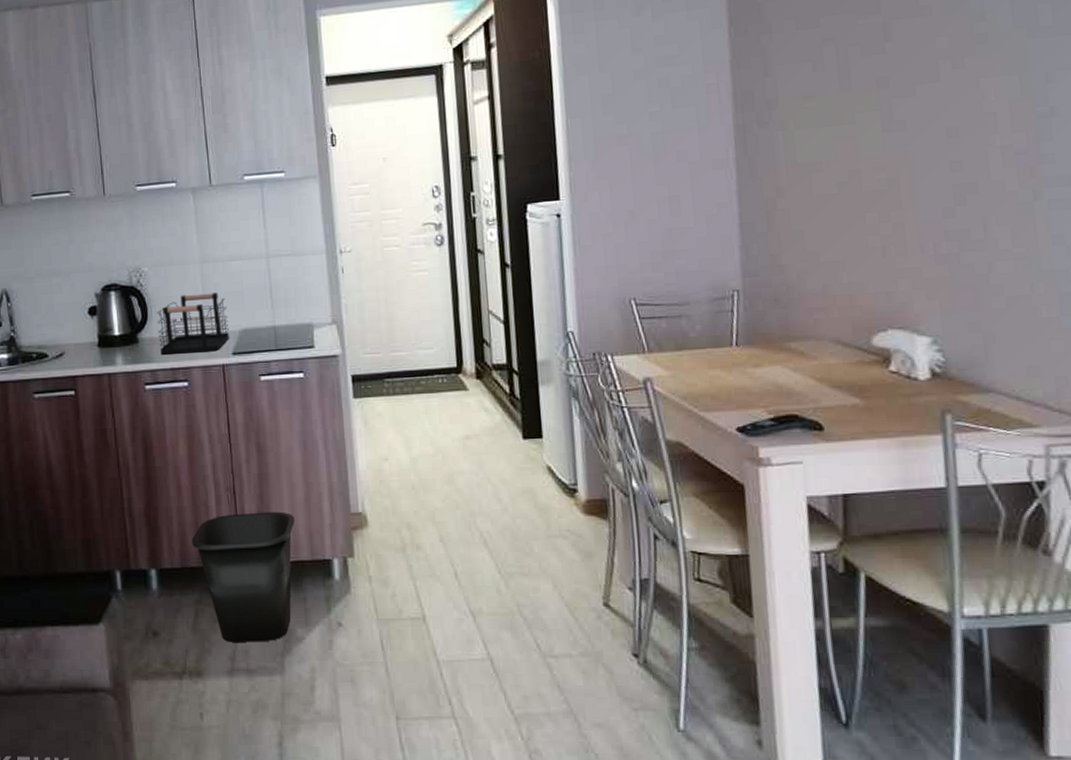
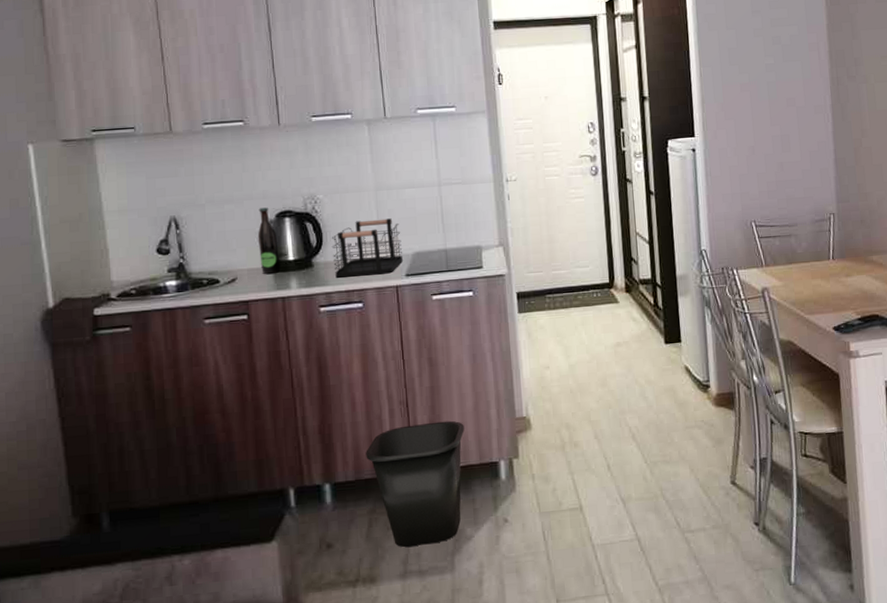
bottle: none [84,280,107,350] -> present [257,207,281,275]

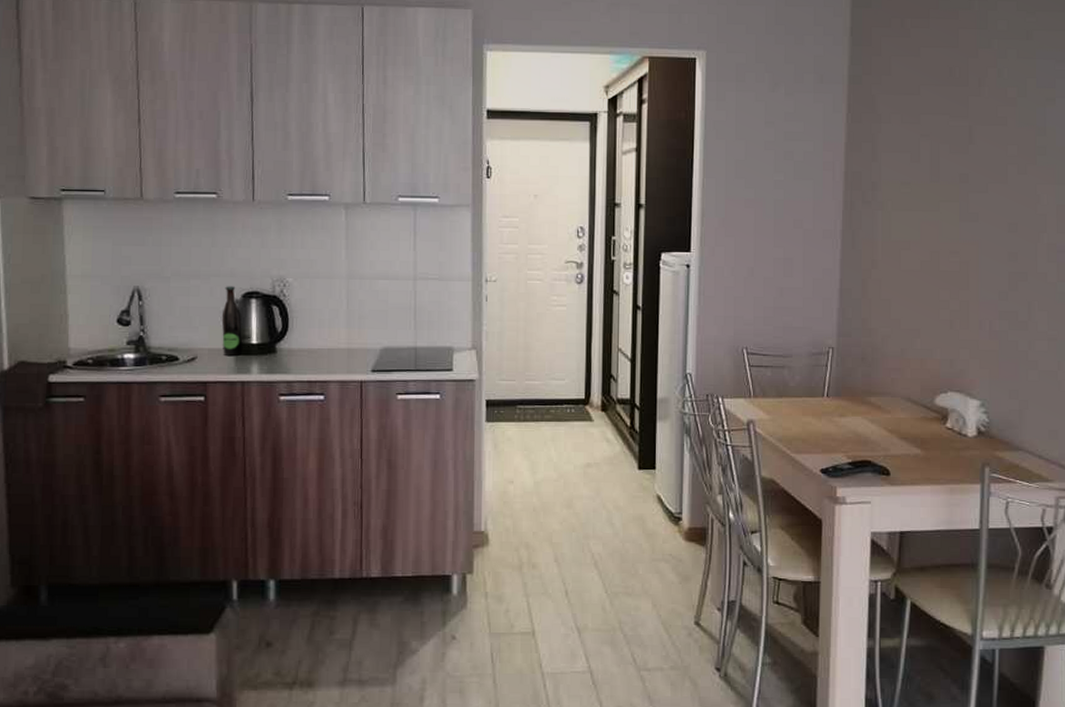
dish rack: present [331,218,403,278] -> none [297,309,370,368]
waste bin: present [366,420,464,547] -> none [314,527,419,654]

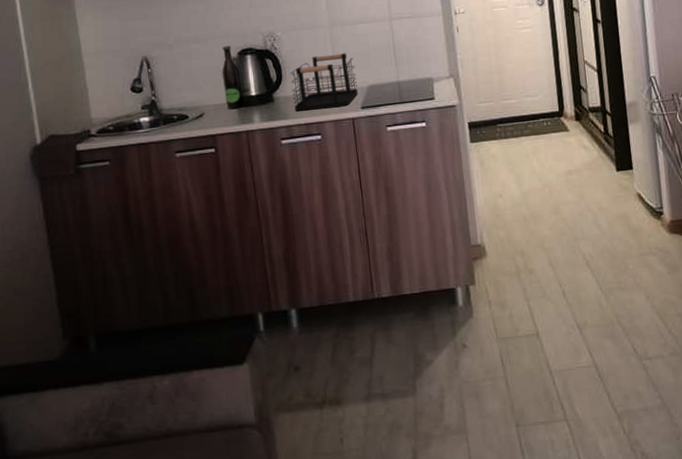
dish rack: none [297,309,370,368] -> present [290,53,358,112]

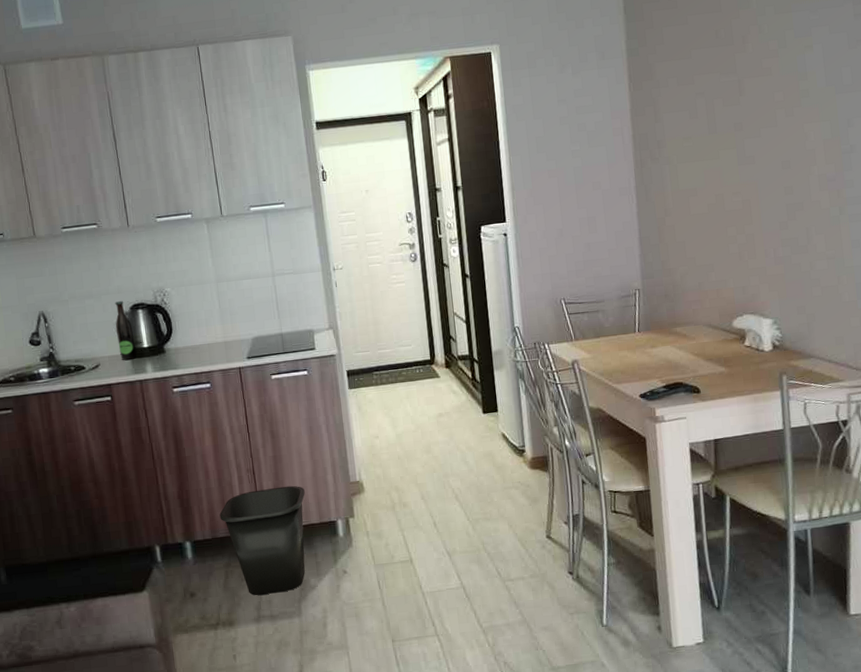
dish rack: present [290,53,358,112] -> none [180,307,244,362]
waste bin: none [328,248,422,371] -> present [219,485,305,595]

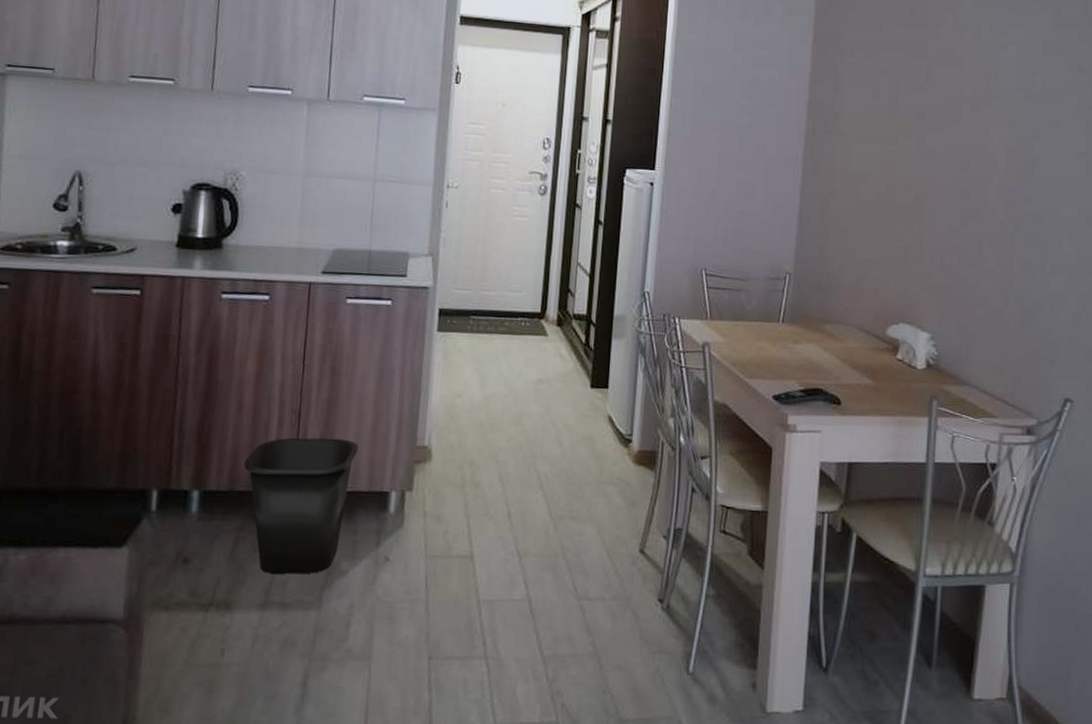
bottle: present [115,301,137,361] -> none [165,176,188,250]

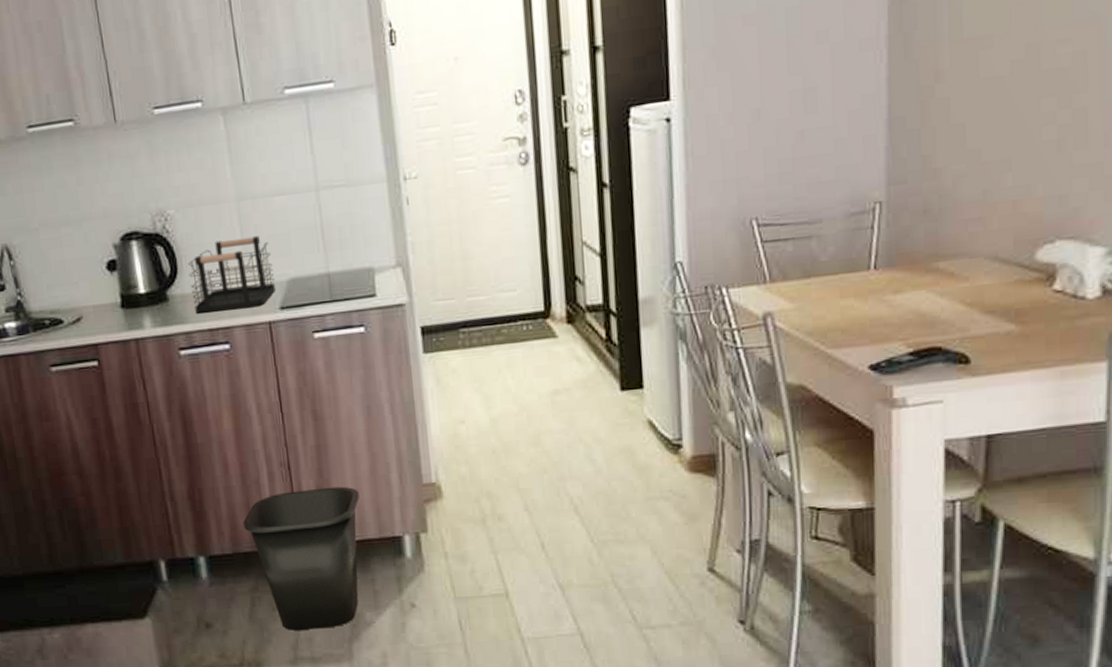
dish rack: none [245,205,324,268] -> present [188,236,275,314]

